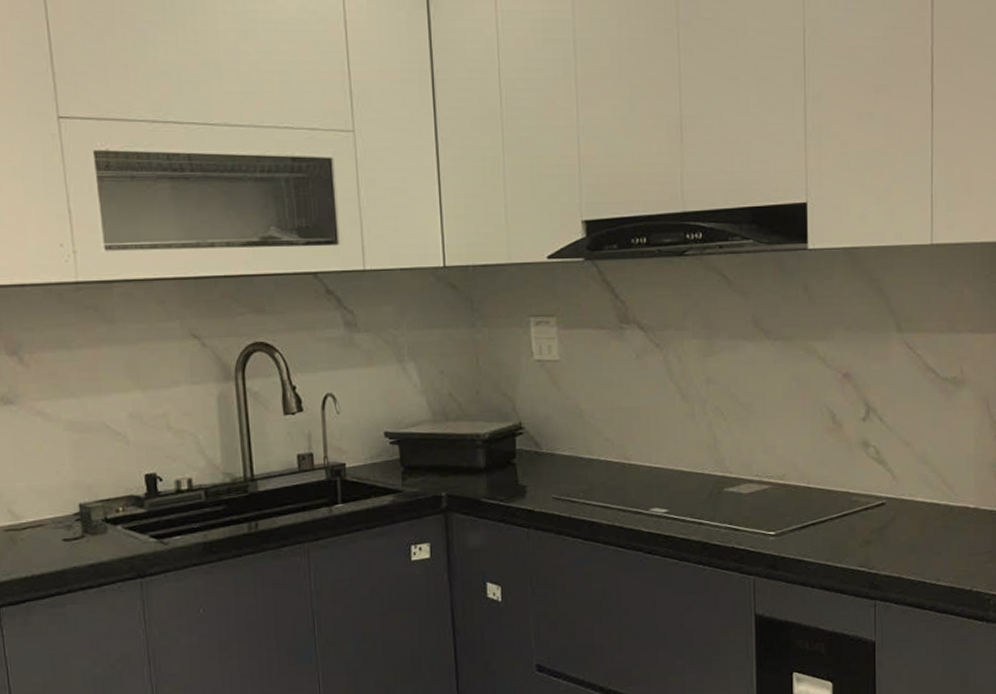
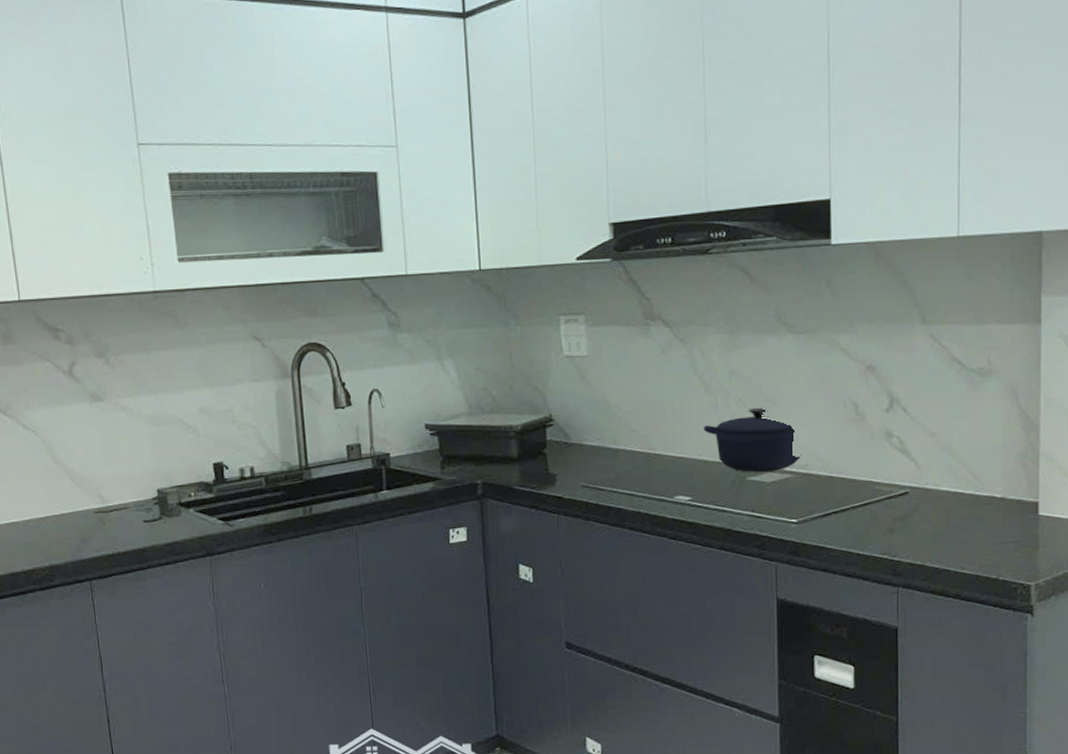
cooking pot: none [680,415,778,483] -> present [703,407,800,472]

